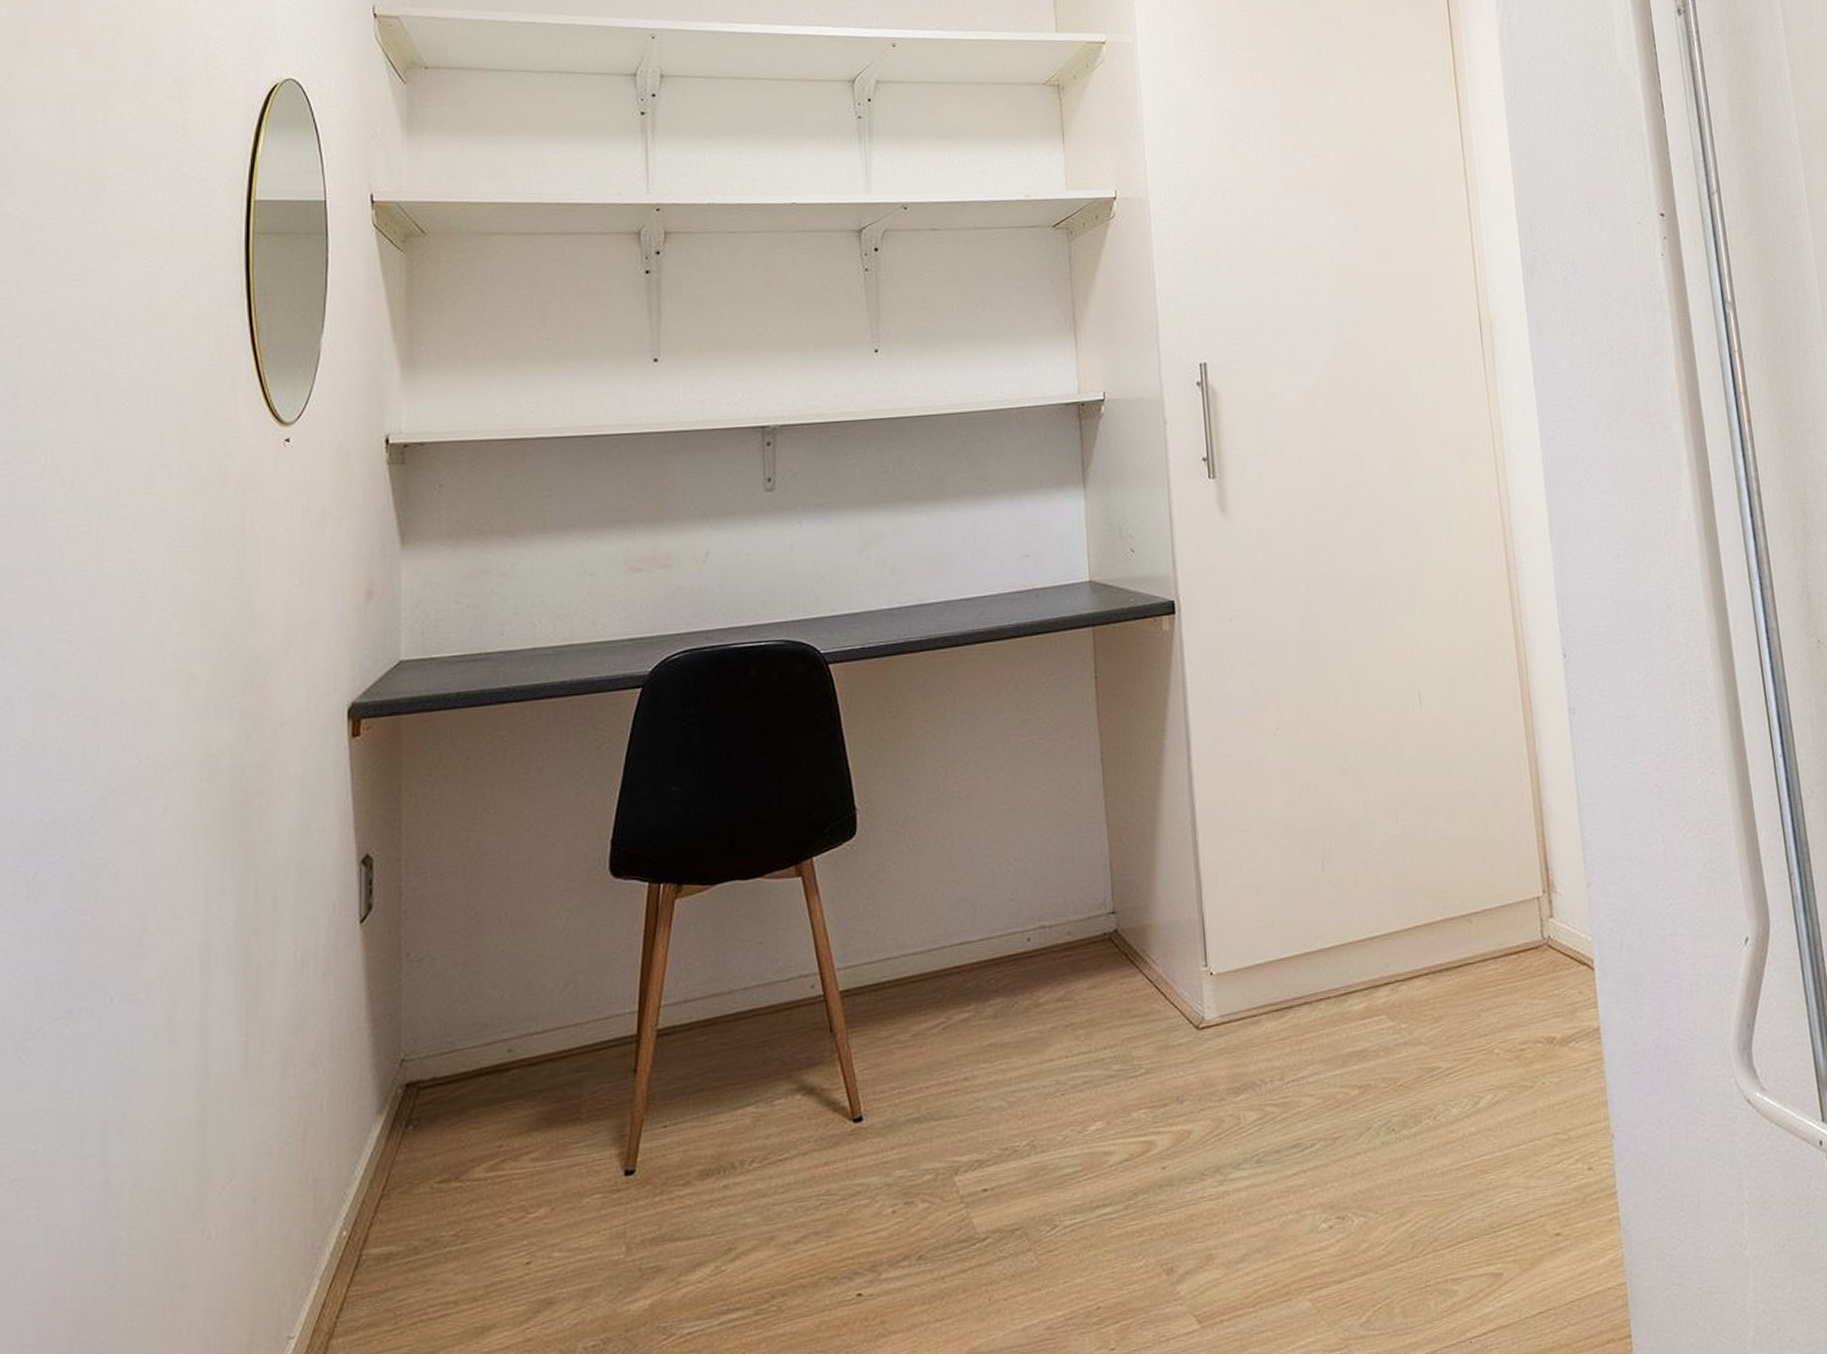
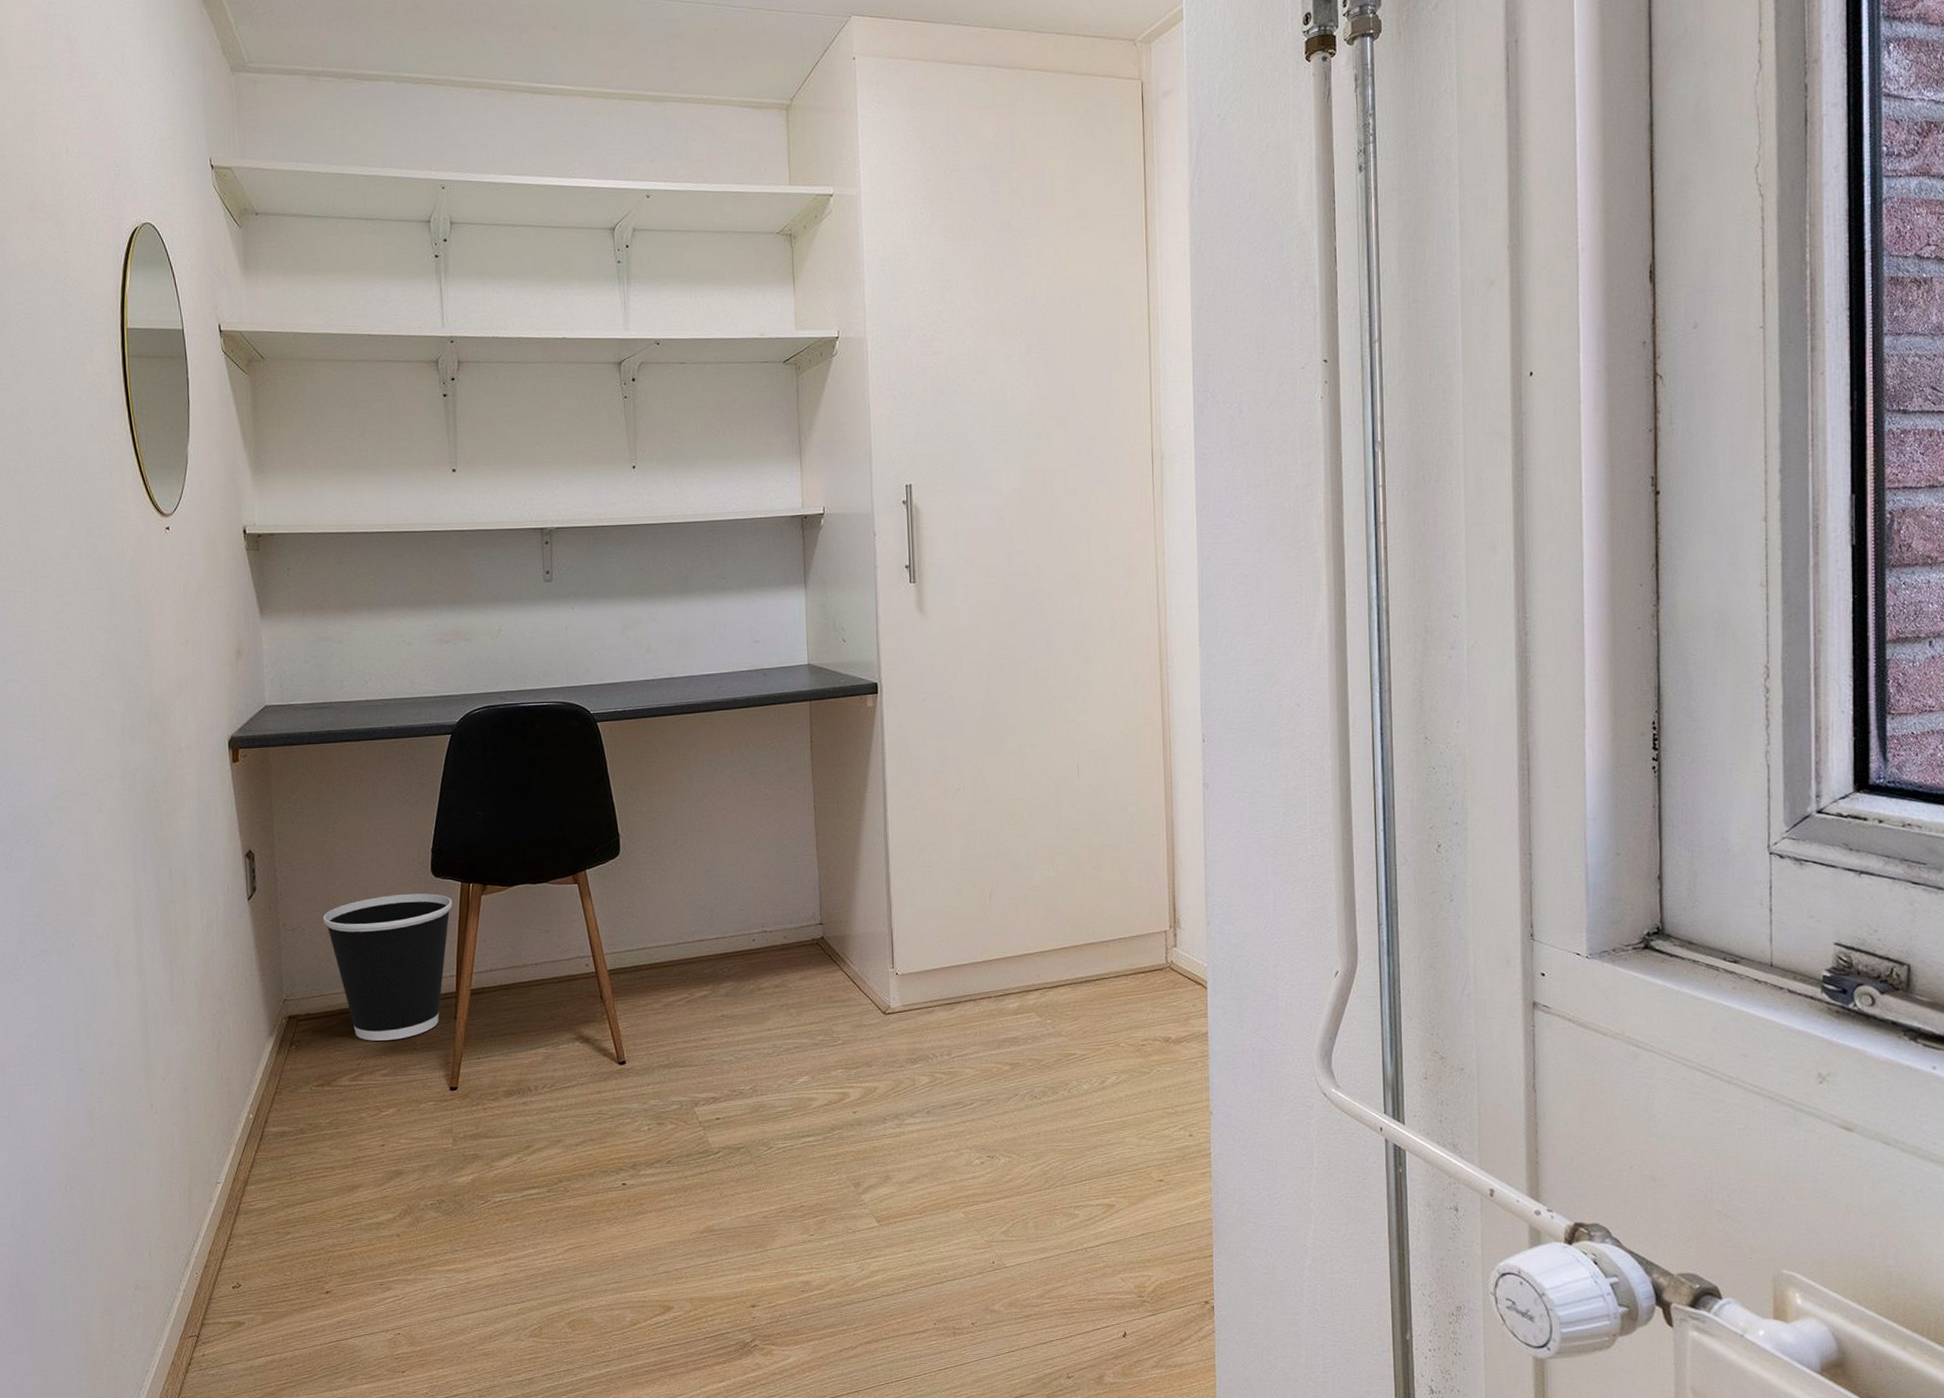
wastebasket: none [462,900,637,1112] -> present [323,893,453,1041]

